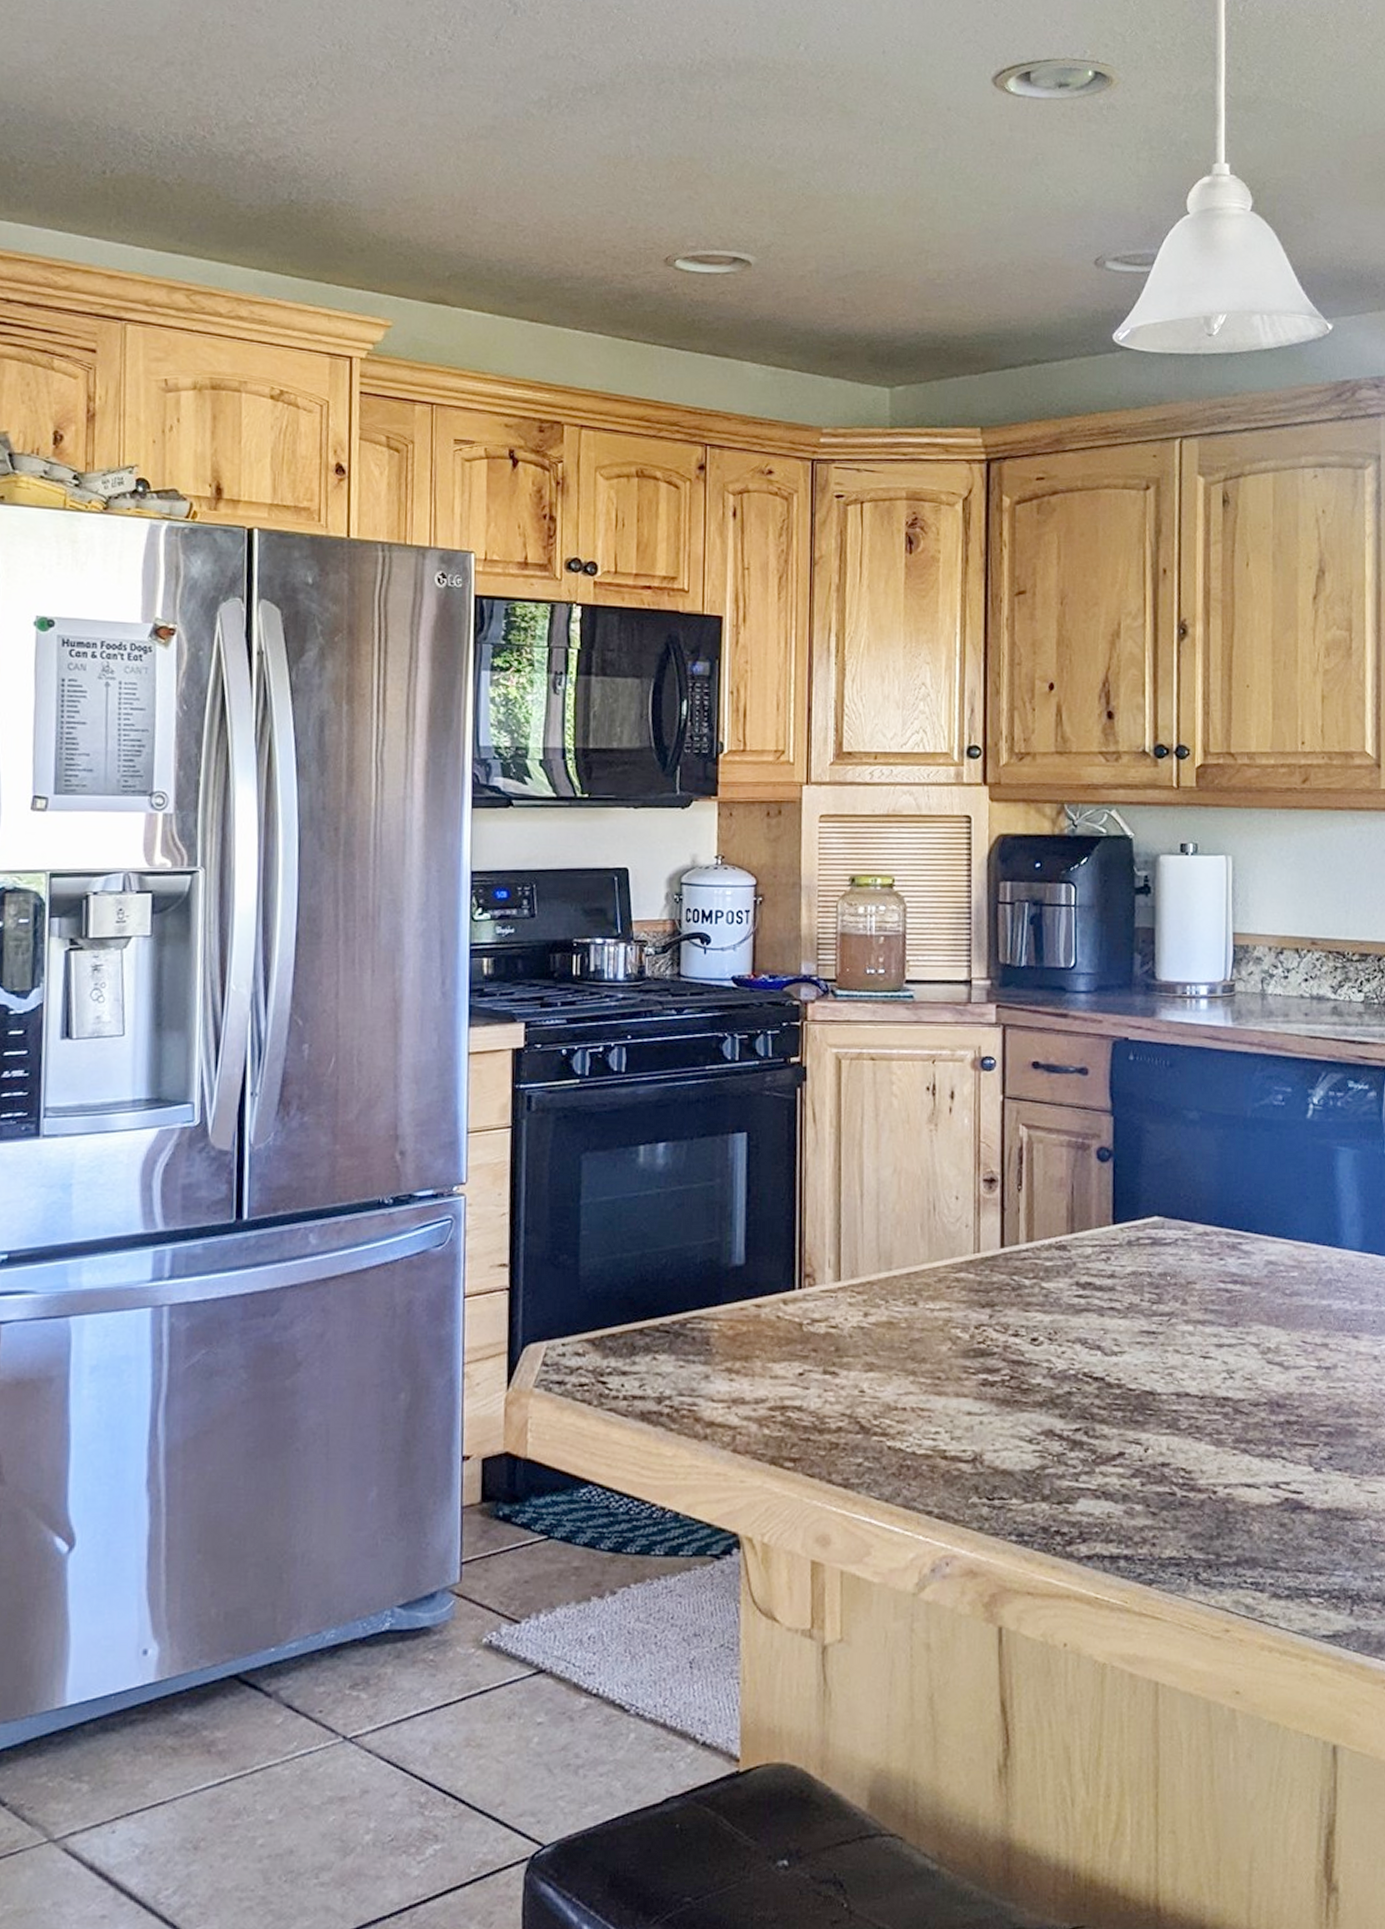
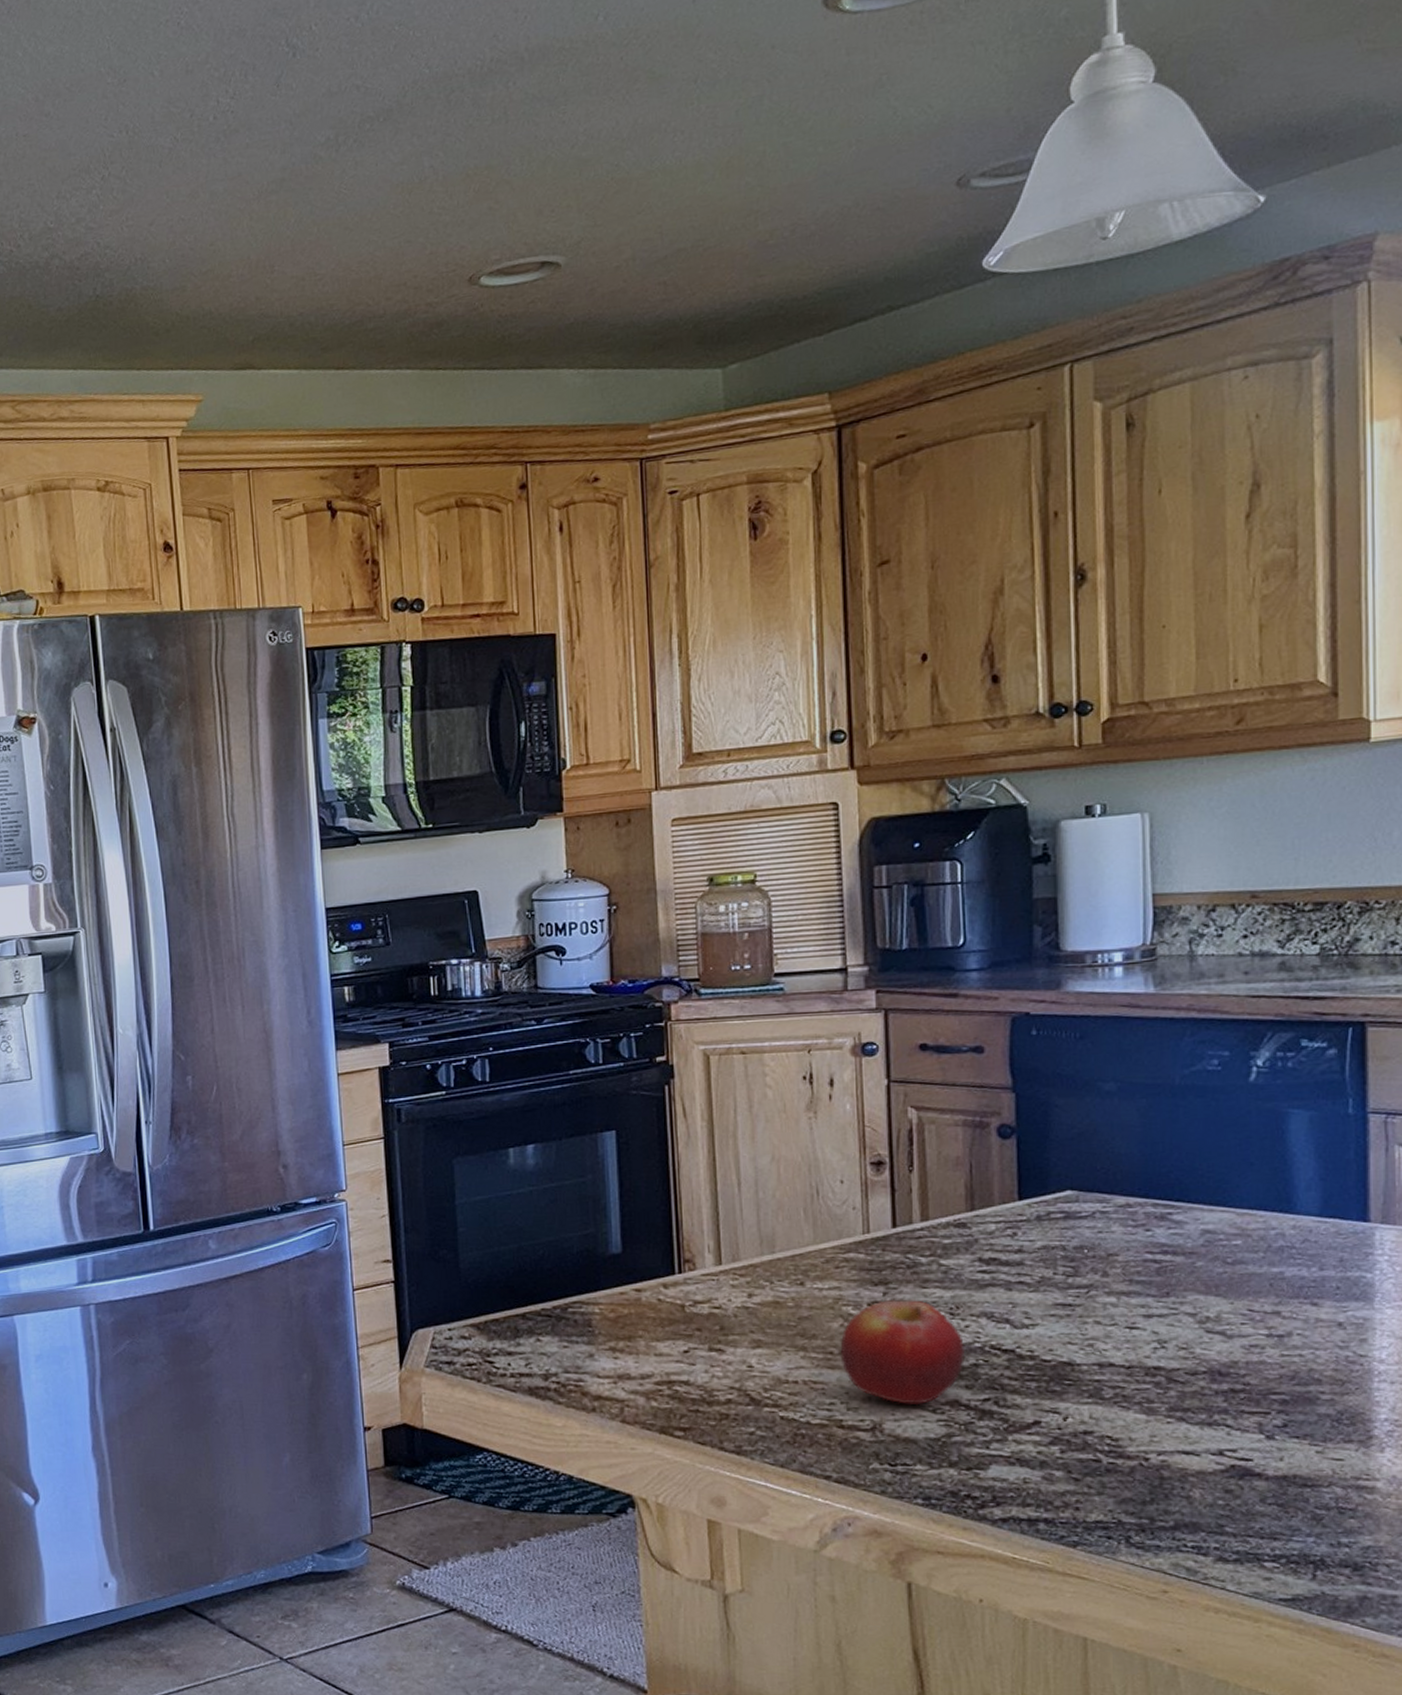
fruit: none [947,1323,1061,1435] -> present [840,1300,966,1406]

